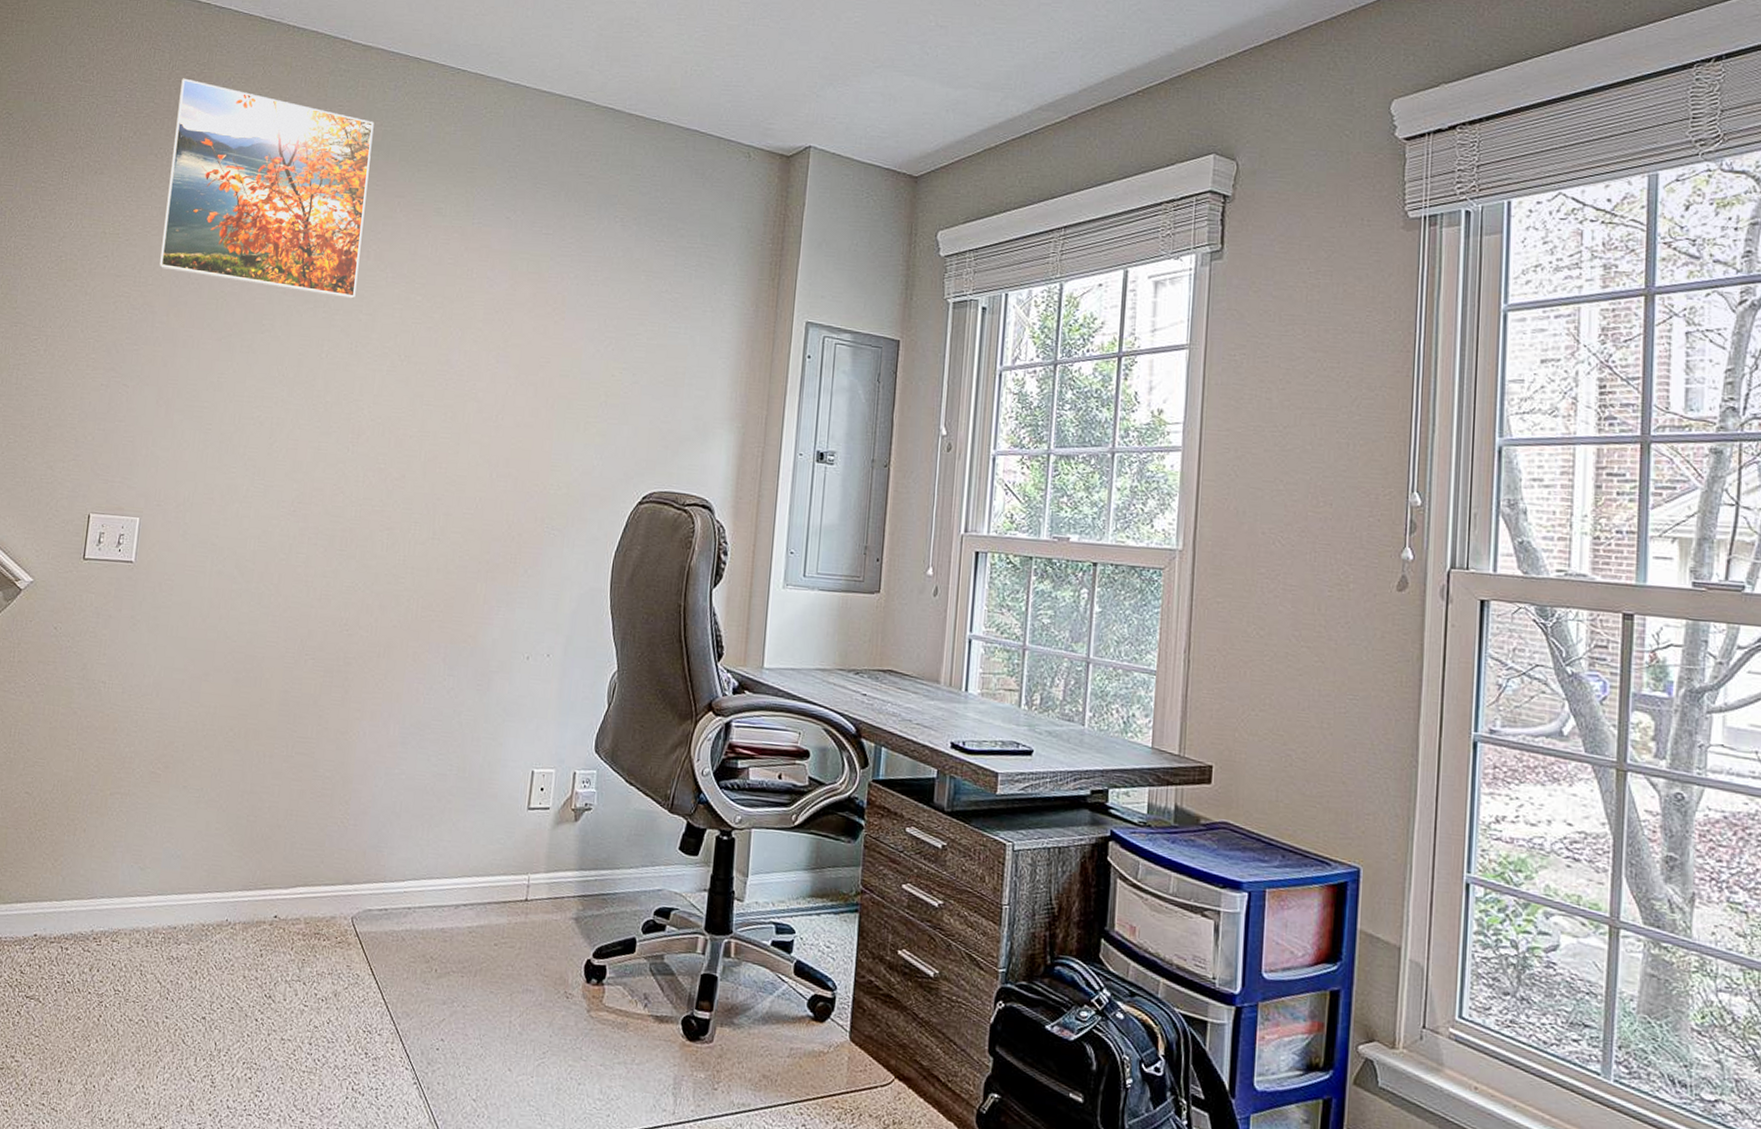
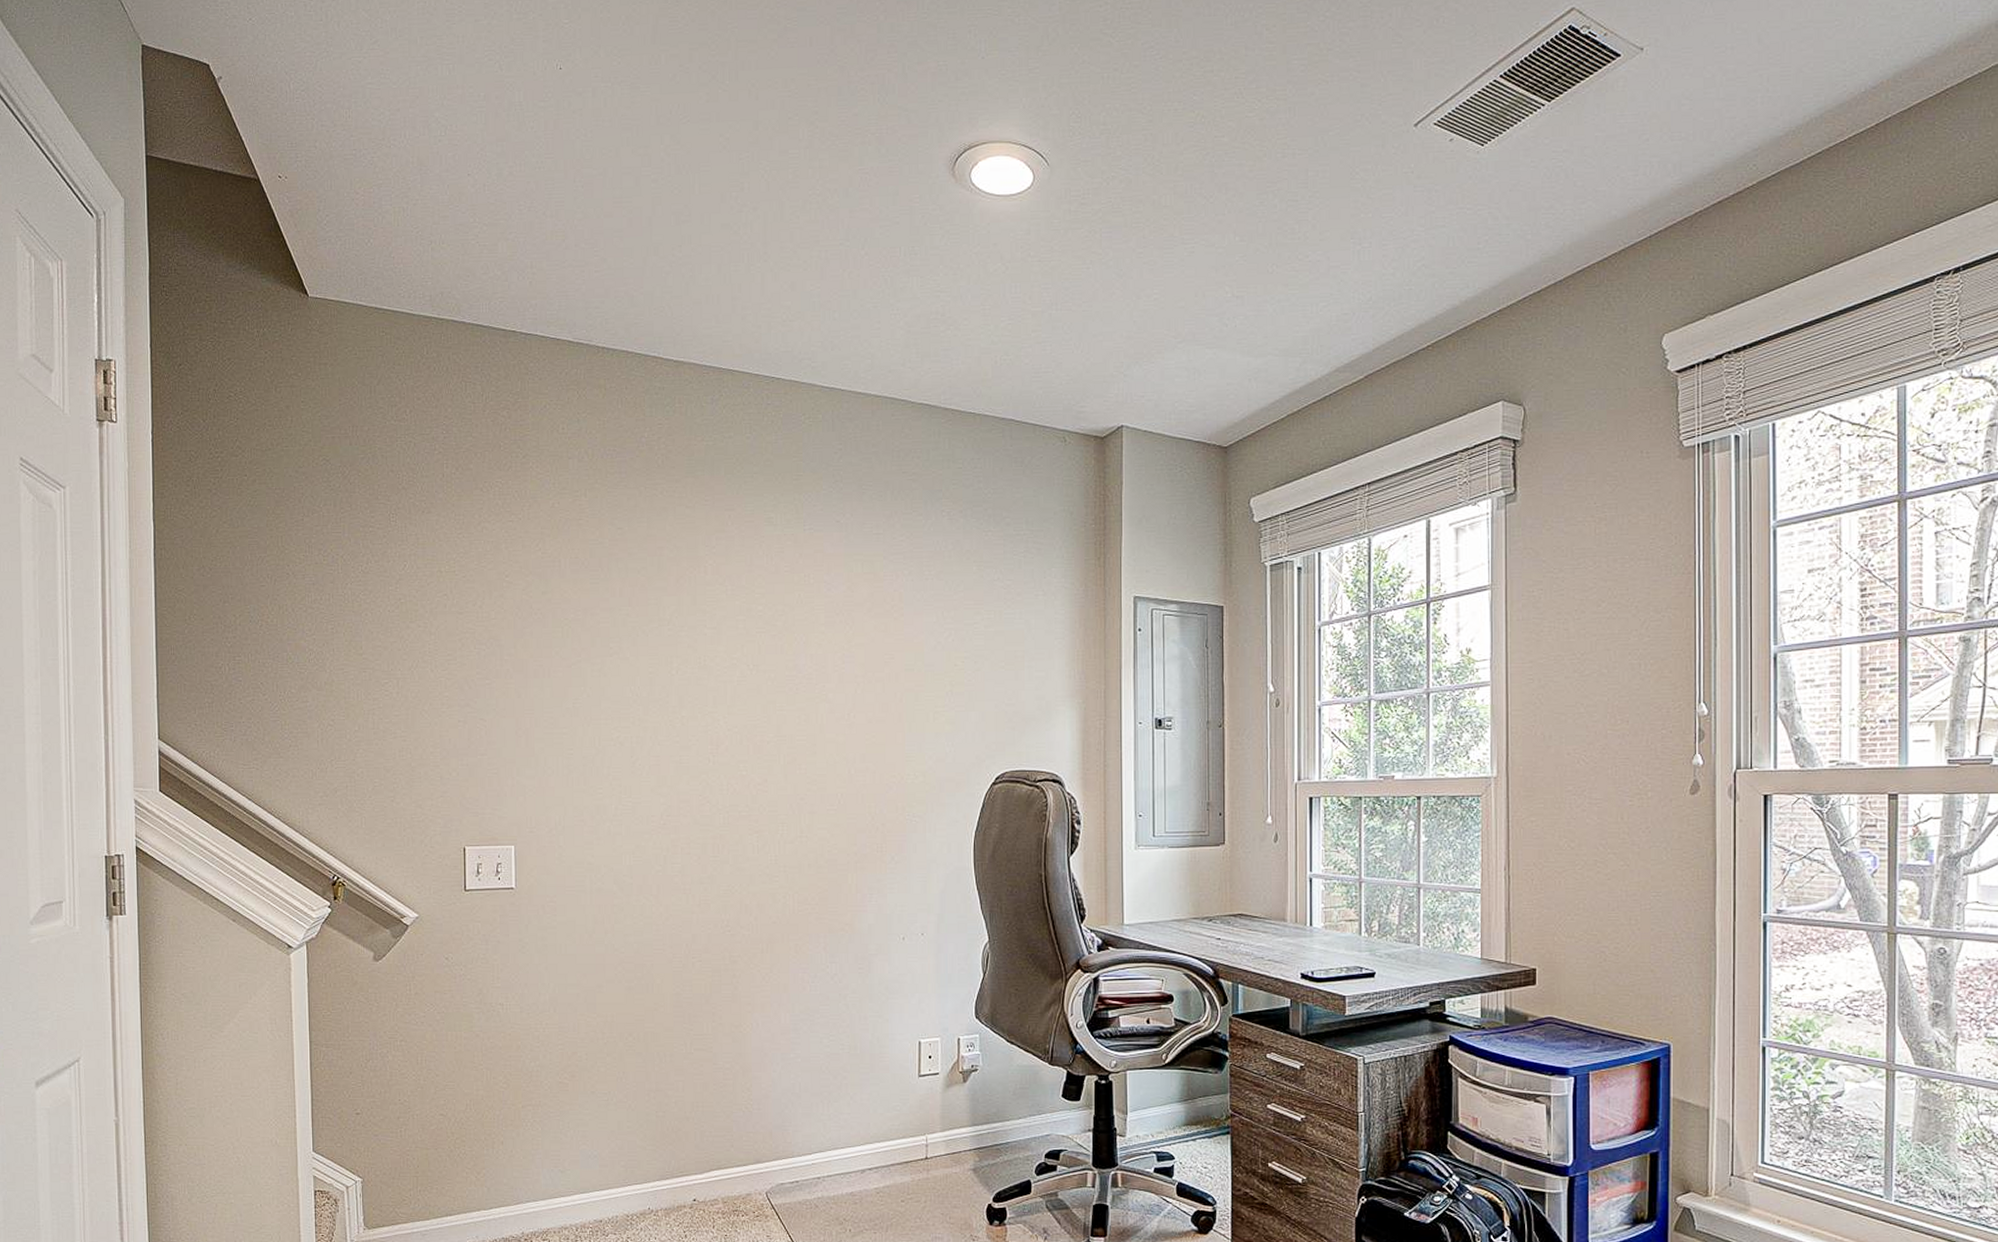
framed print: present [159,78,374,299] -> none [497,409,698,615]

